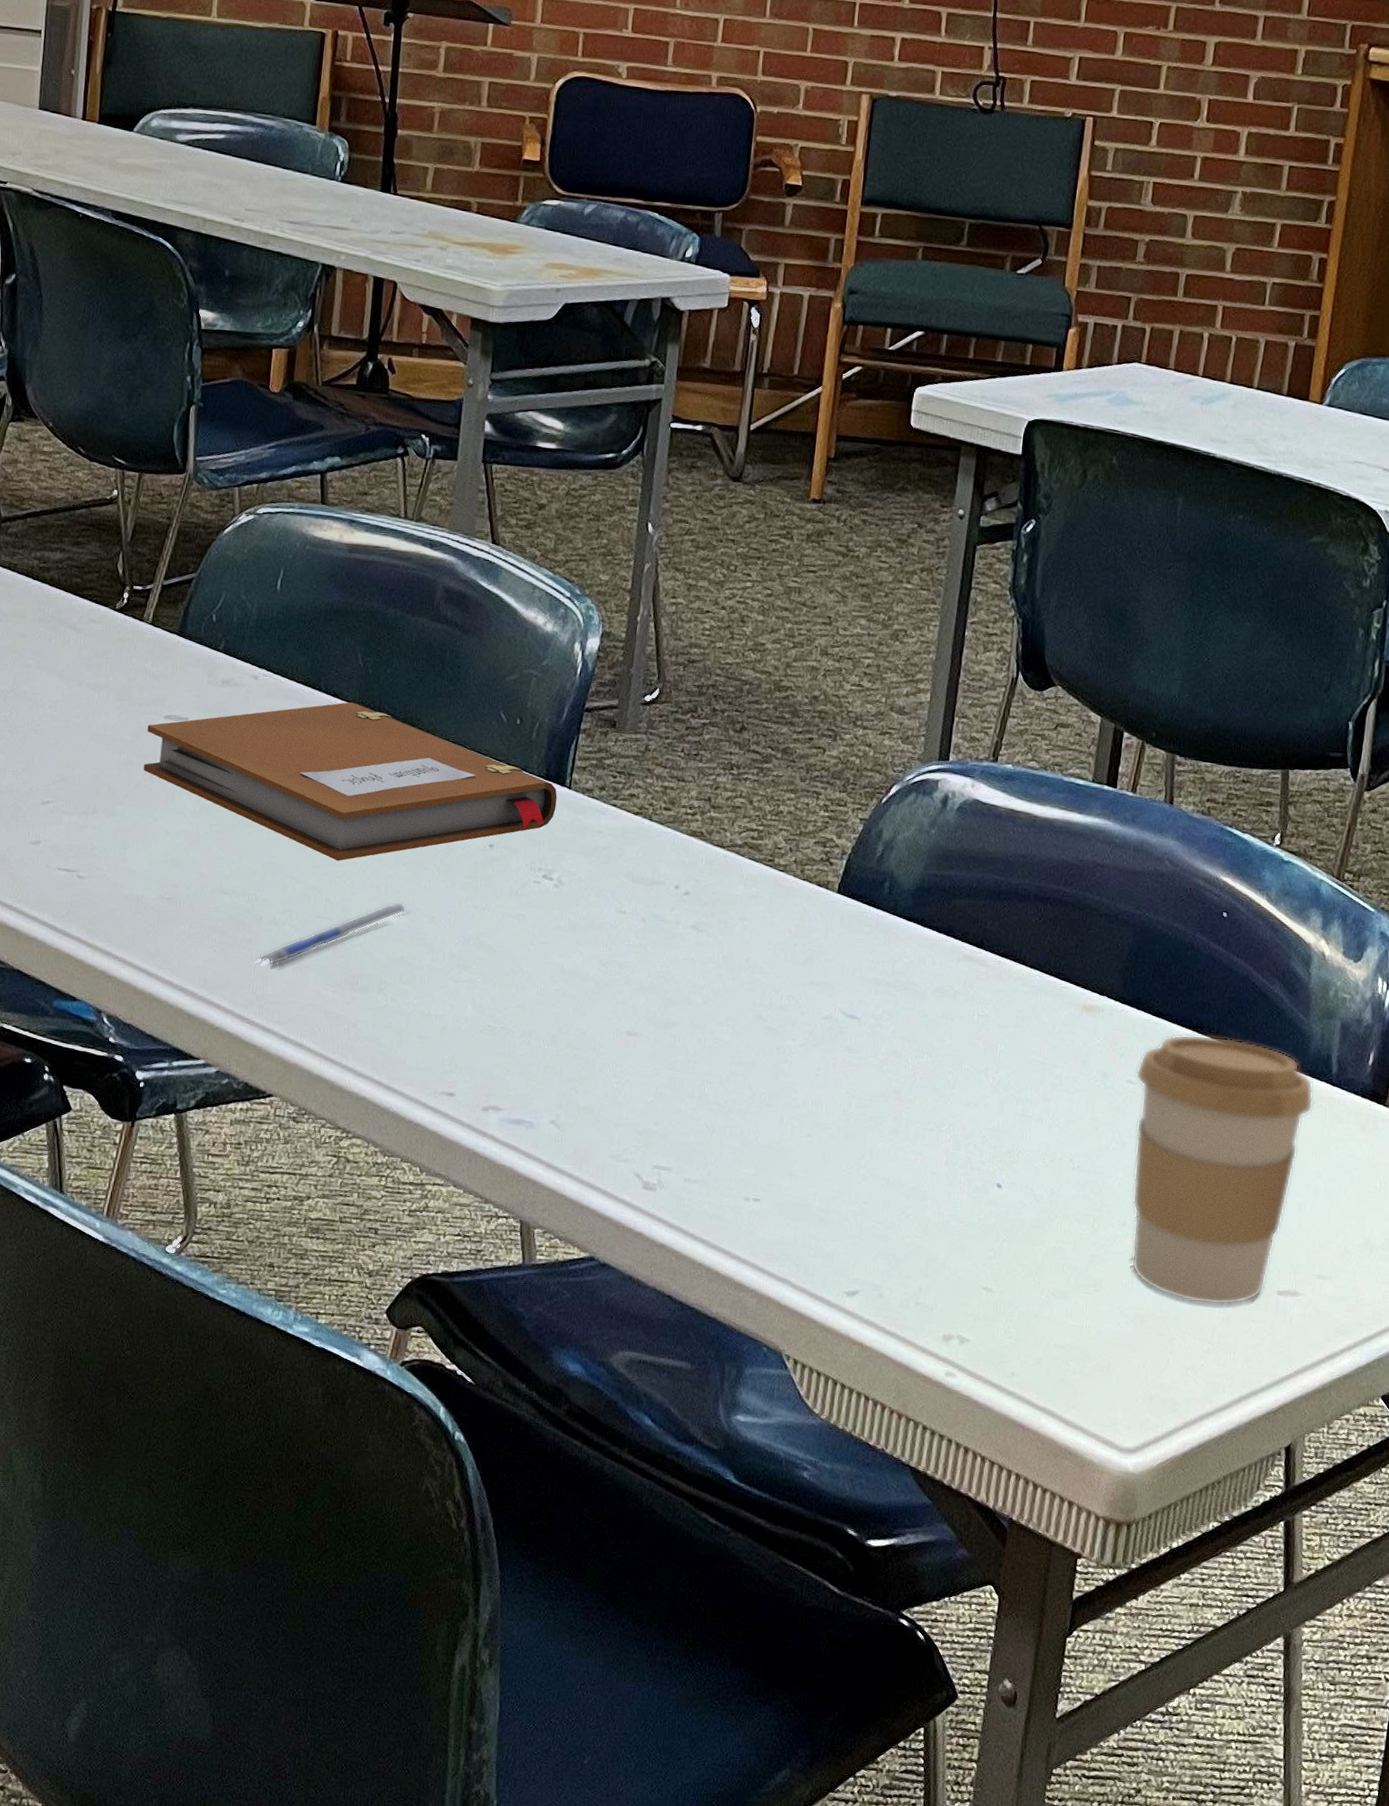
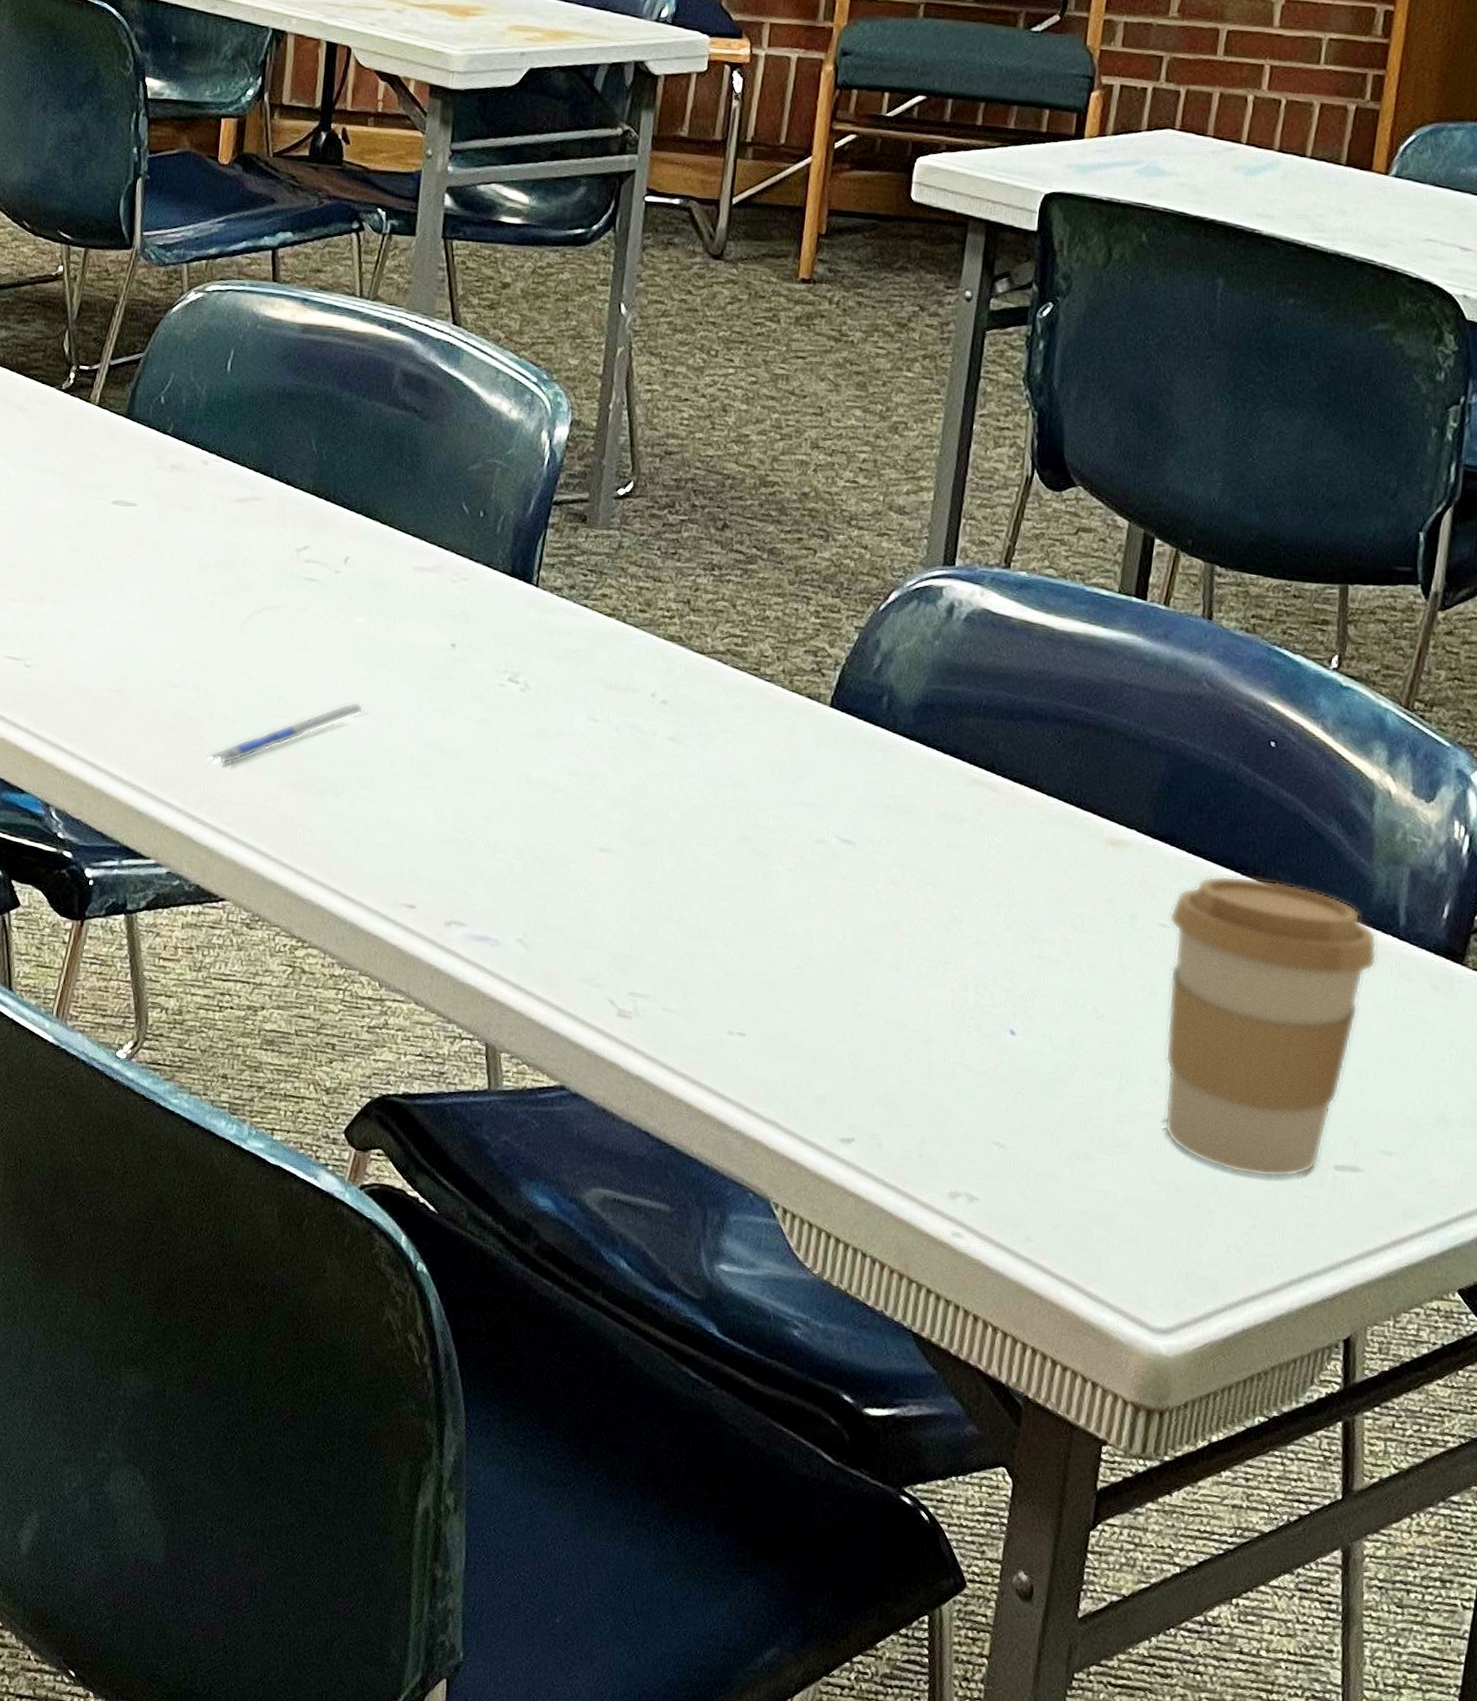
notebook: present [143,701,557,861] -> none [91,490,524,657]

